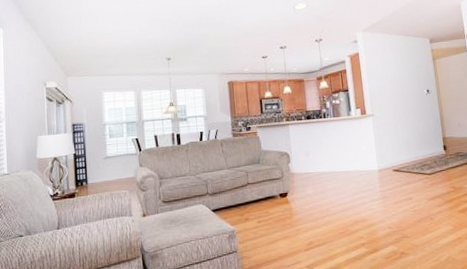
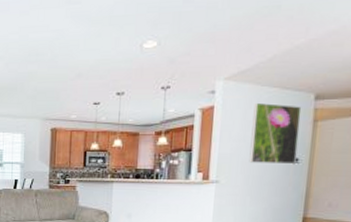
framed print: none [388,47,428,97] -> present [249,102,302,165]

